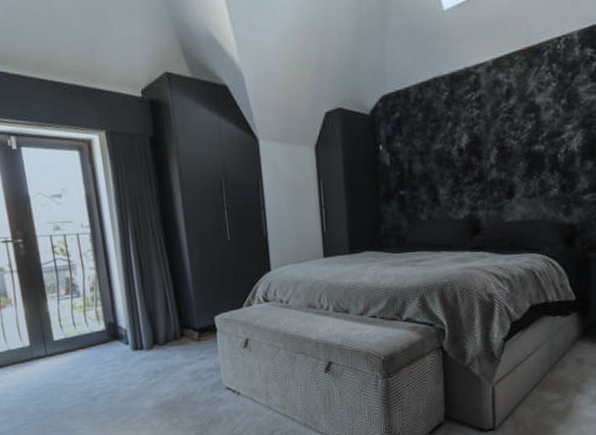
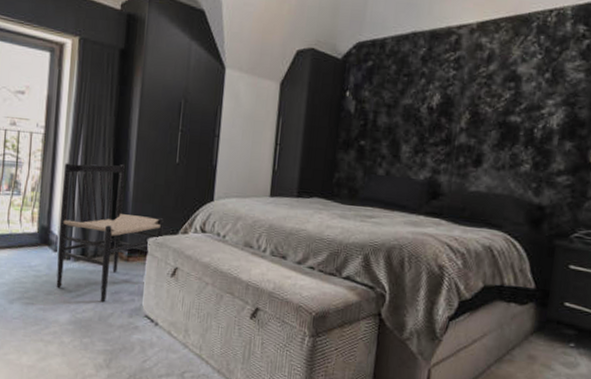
chair: none [117,251,228,382] -> present [56,163,164,302]

